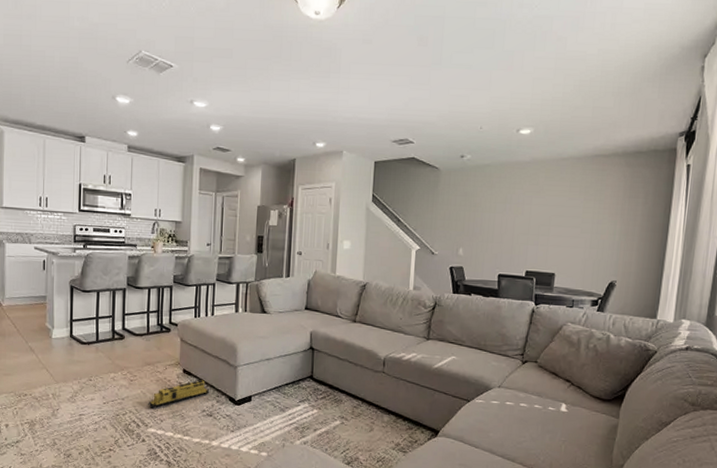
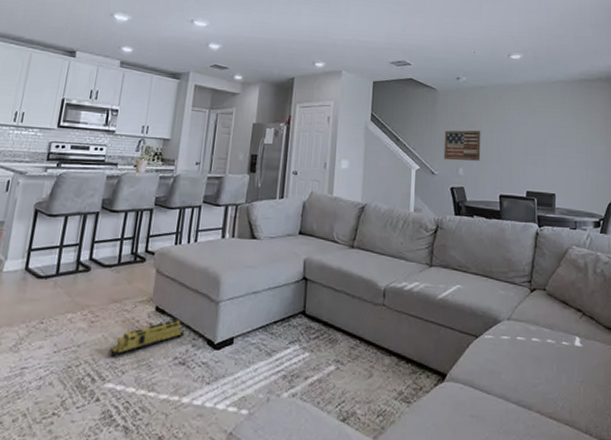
wall art: none [444,210,483,241] -> present [443,130,481,161]

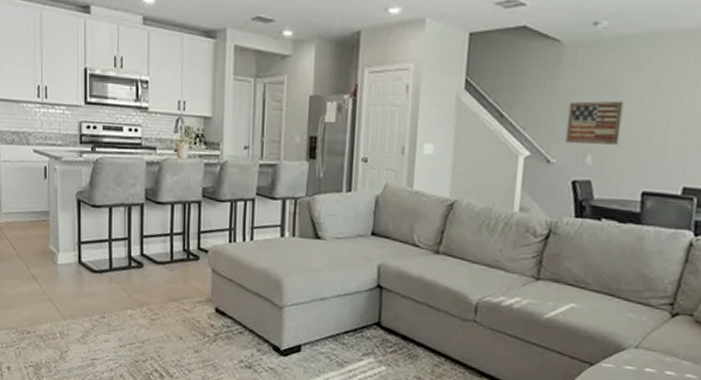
toy train: present [107,319,185,356] -> none [172,322,249,355]

